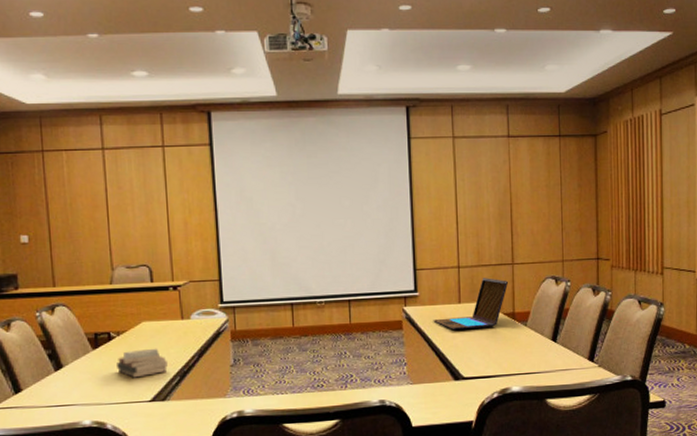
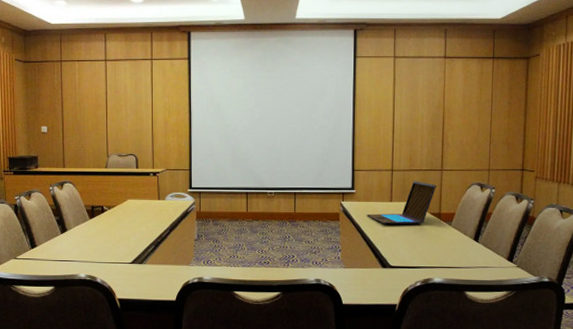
book: present [117,348,168,378] -> none [107,221,145,244]

